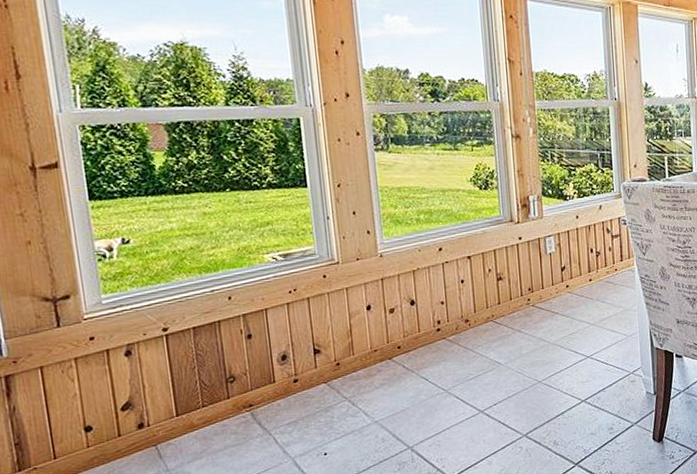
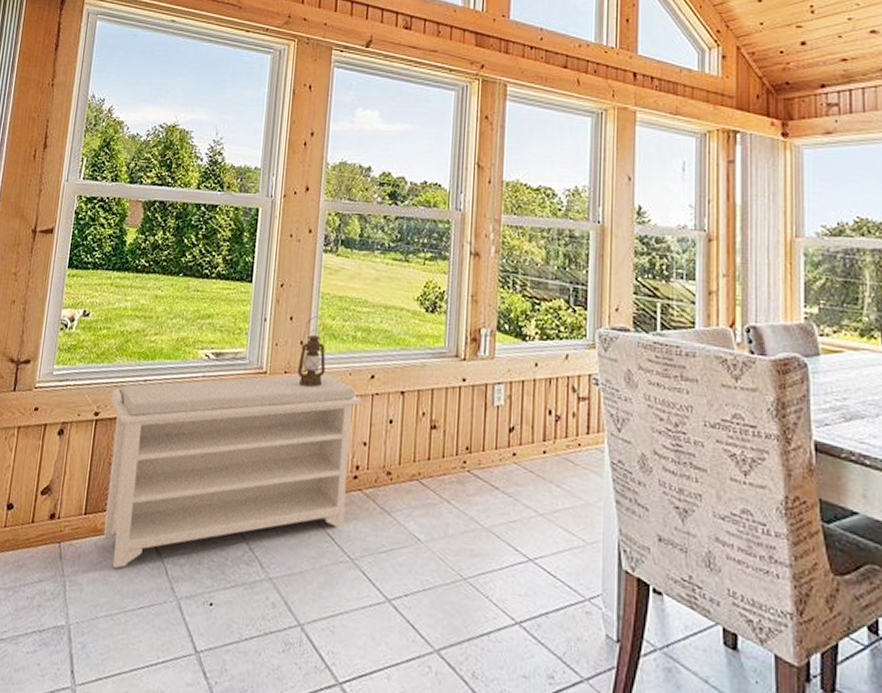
bench: none [177,254,435,451] -> present [103,374,361,568]
lantern: none [368,207,396,268] -> present [297,316,326,387]

